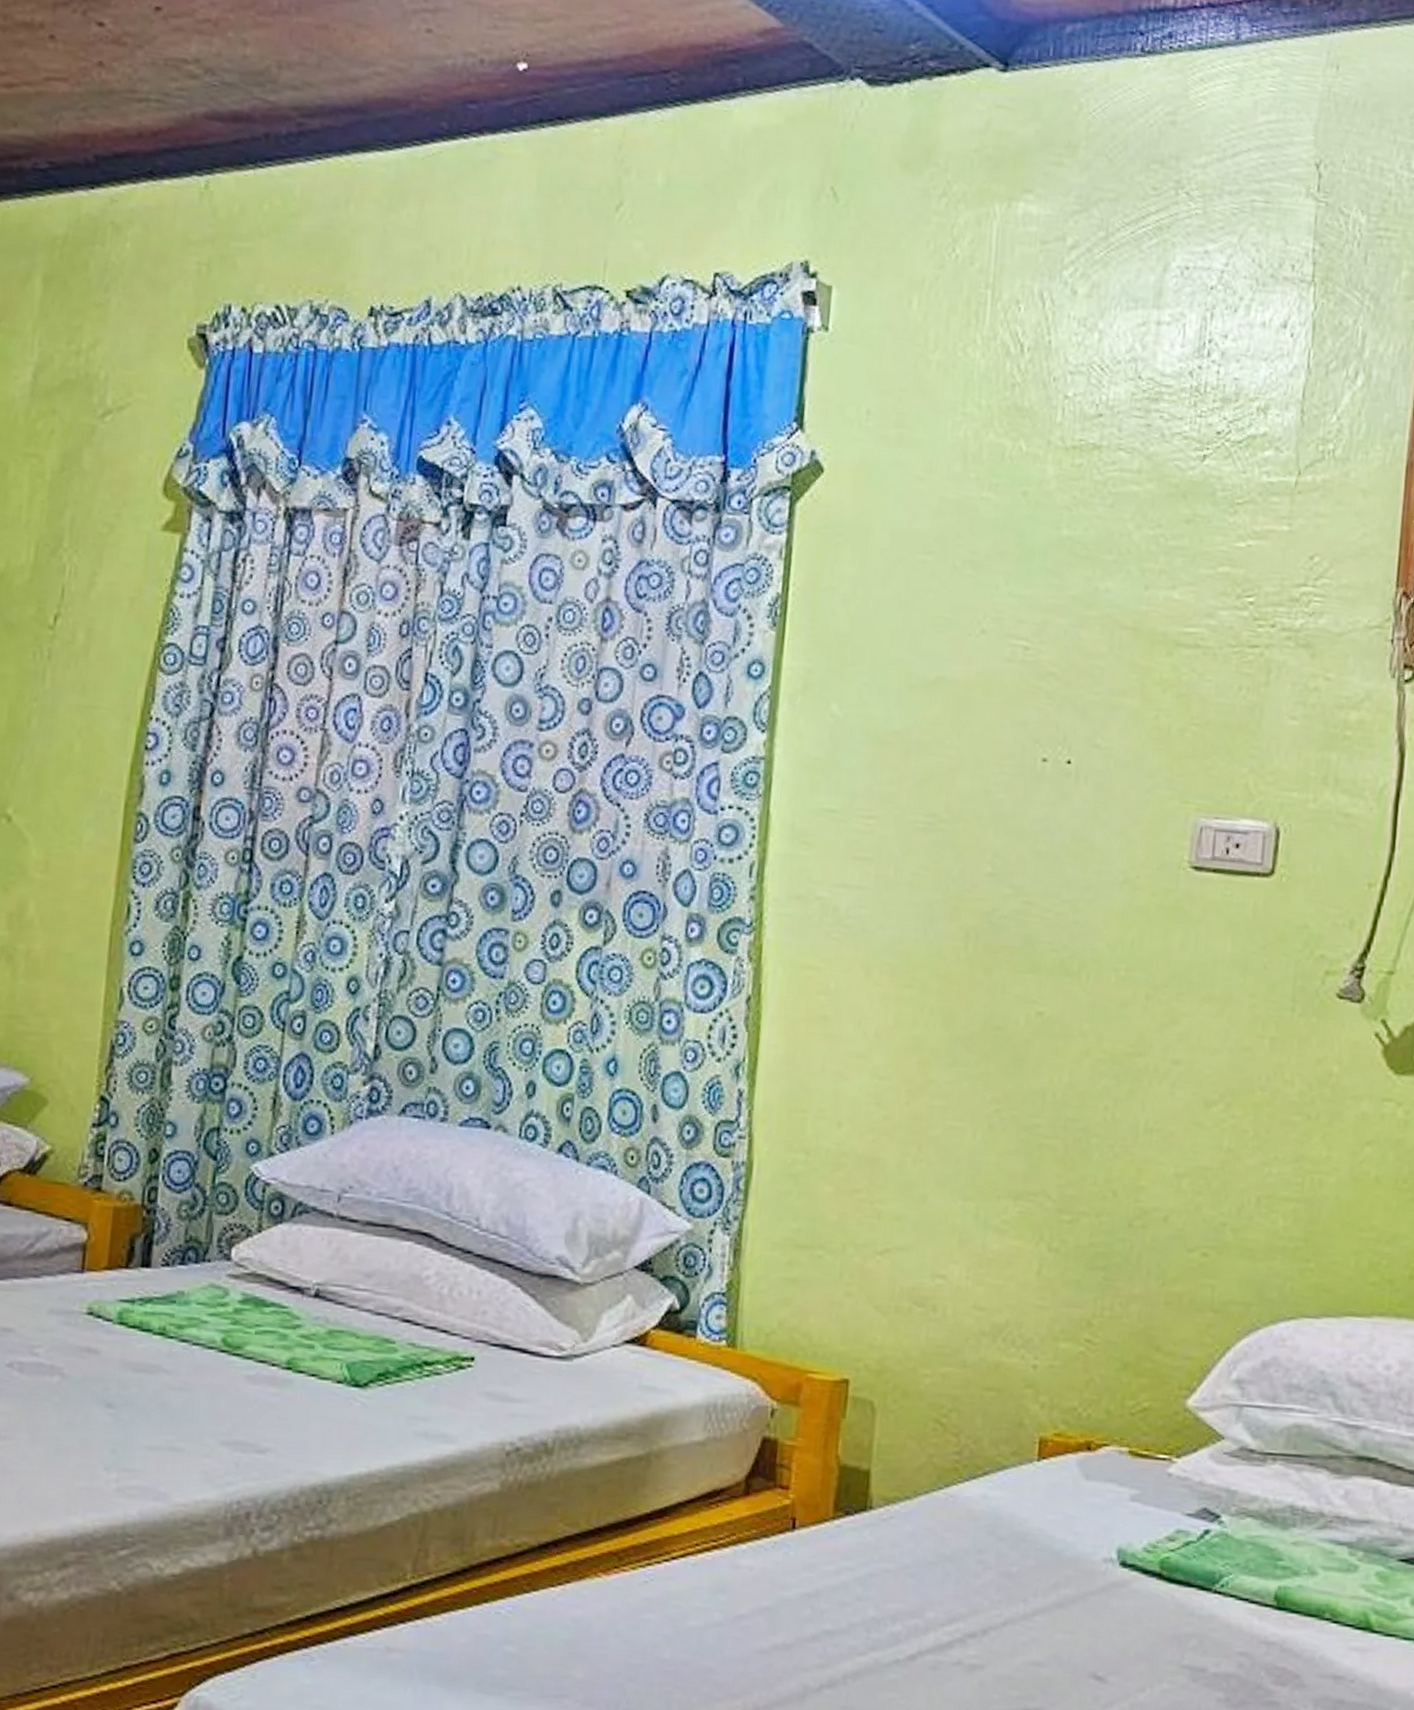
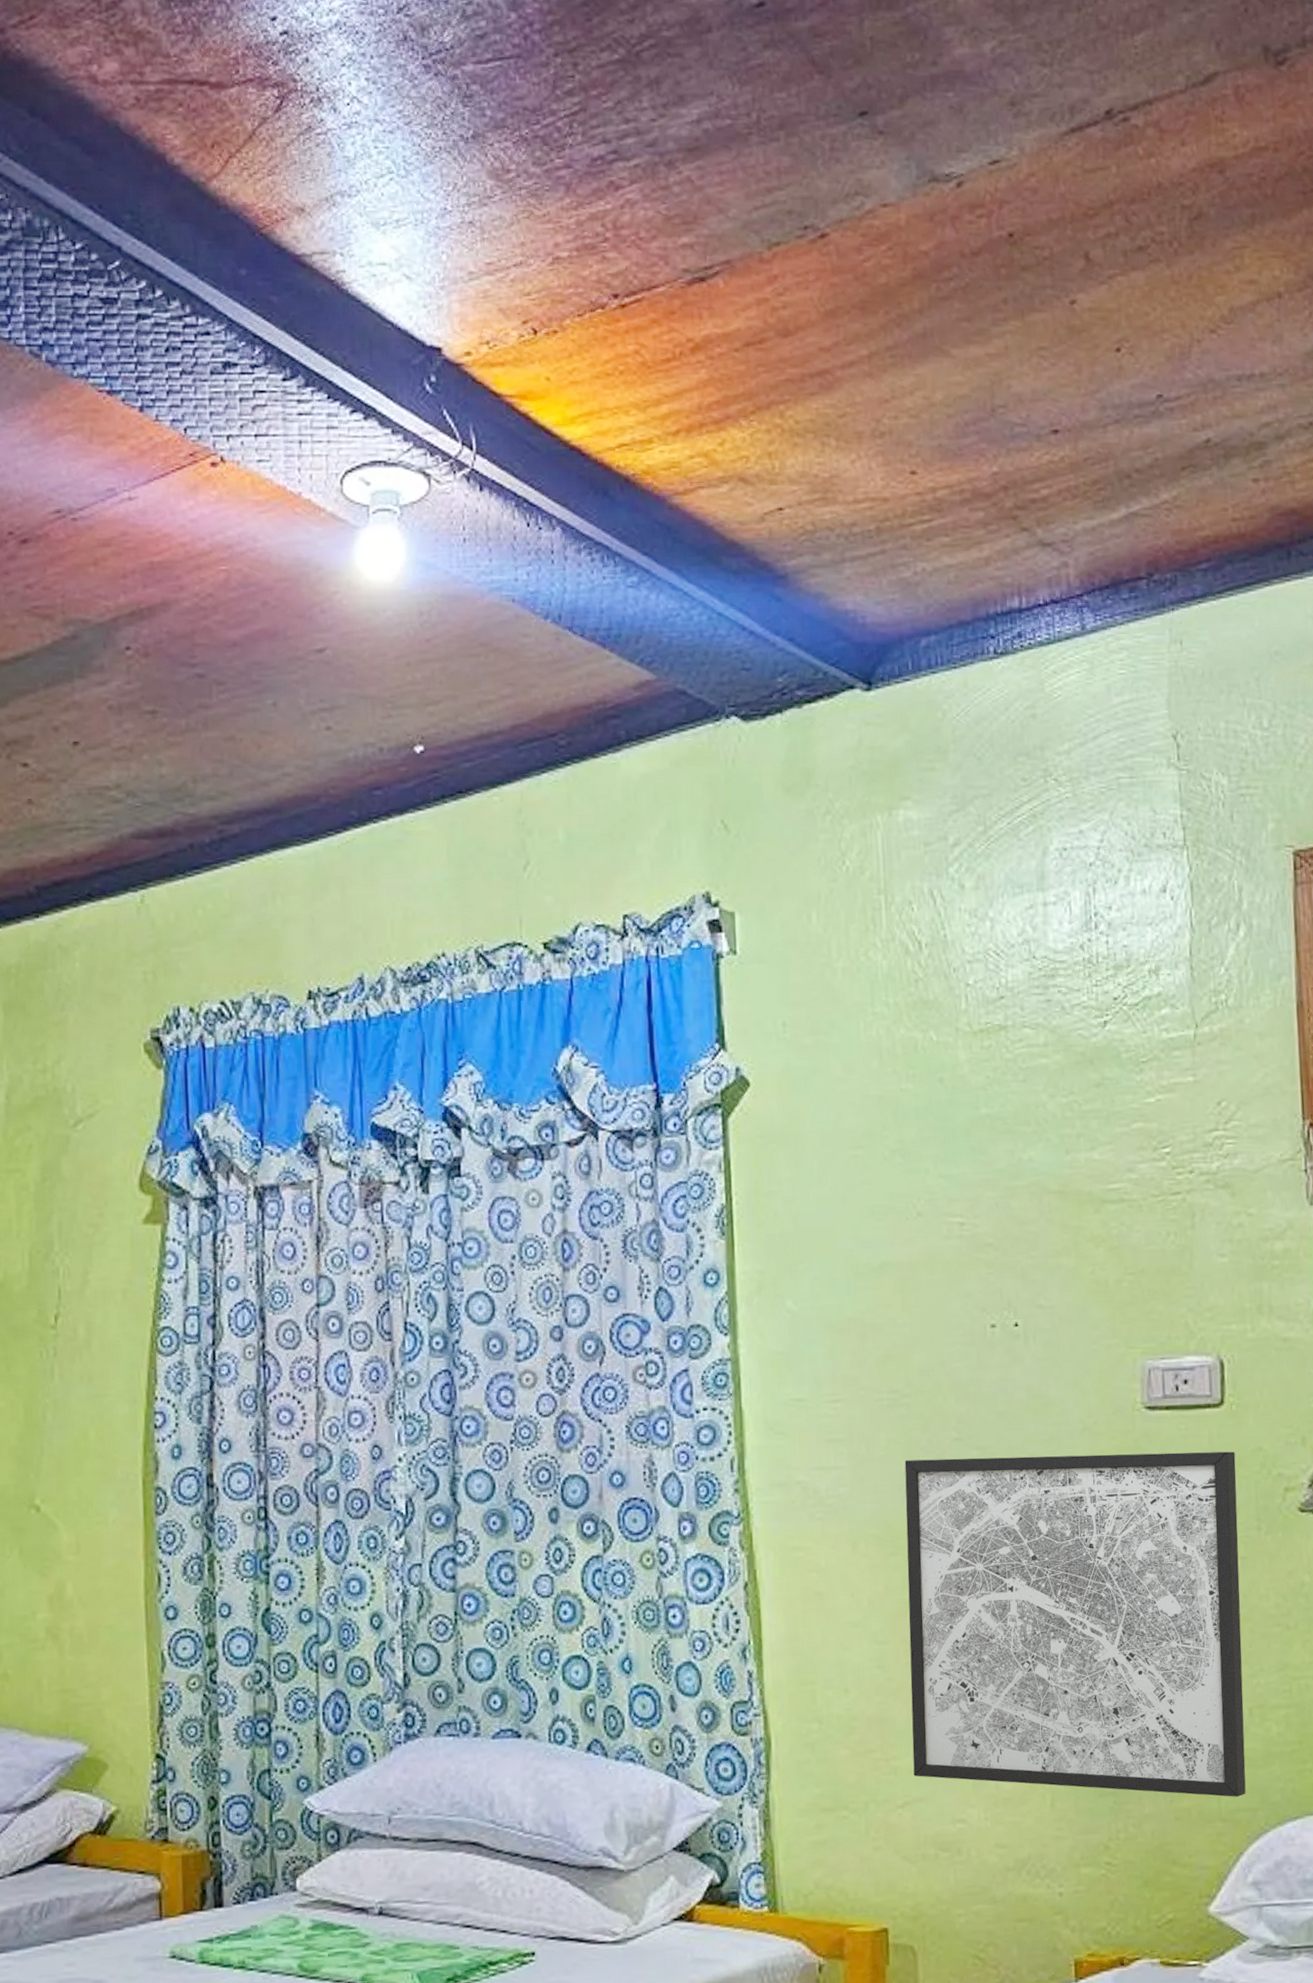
wall art: none [898,889,1279,1289] -> present [904,1451,1246,1797]

